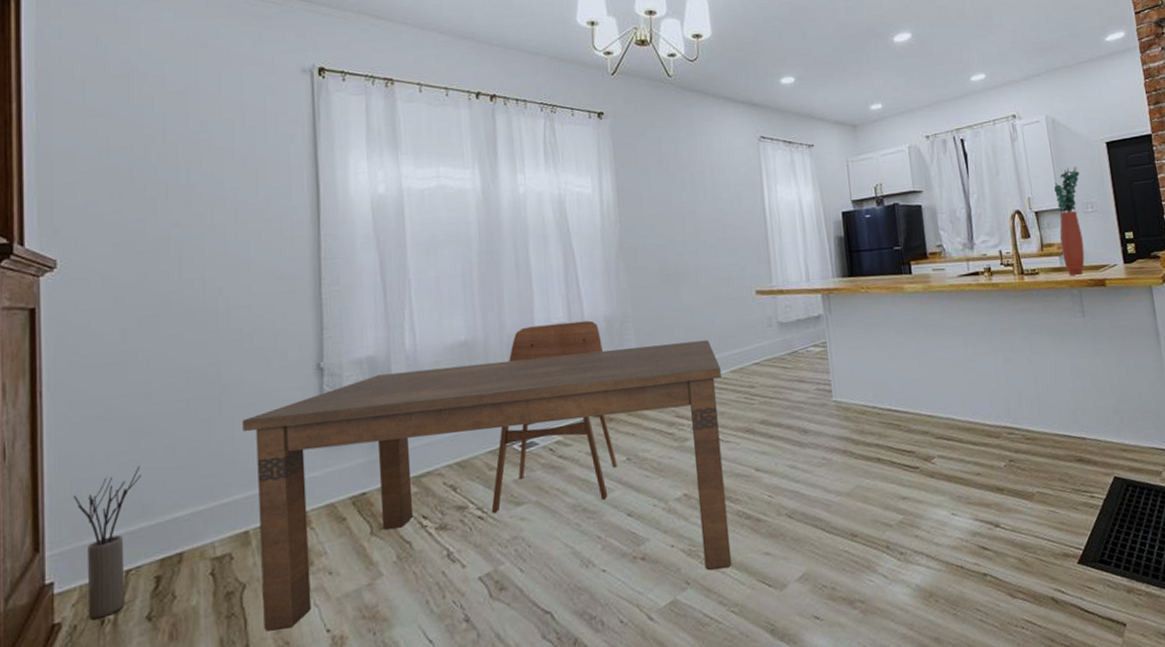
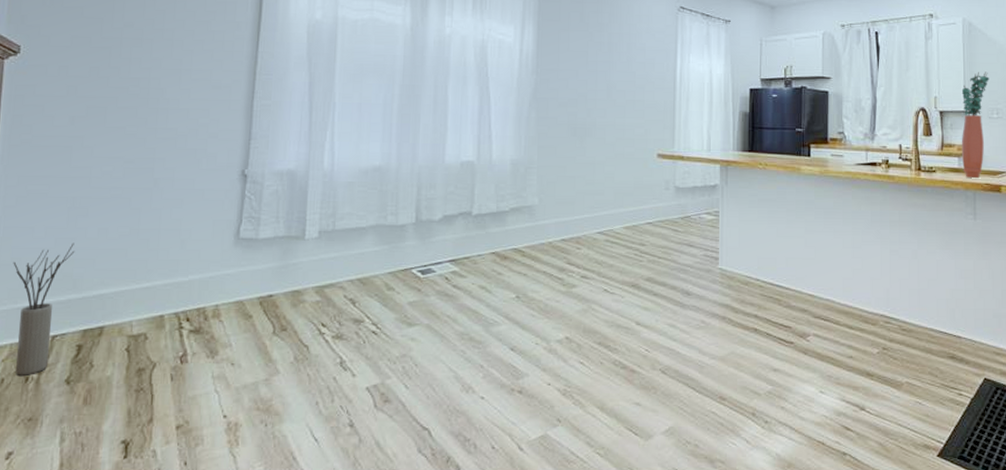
dining table: present [242,340,732,632] -> none [168,188,615,411]
dining chair: present [491,320,618,514] -> none [385,161,507,332]

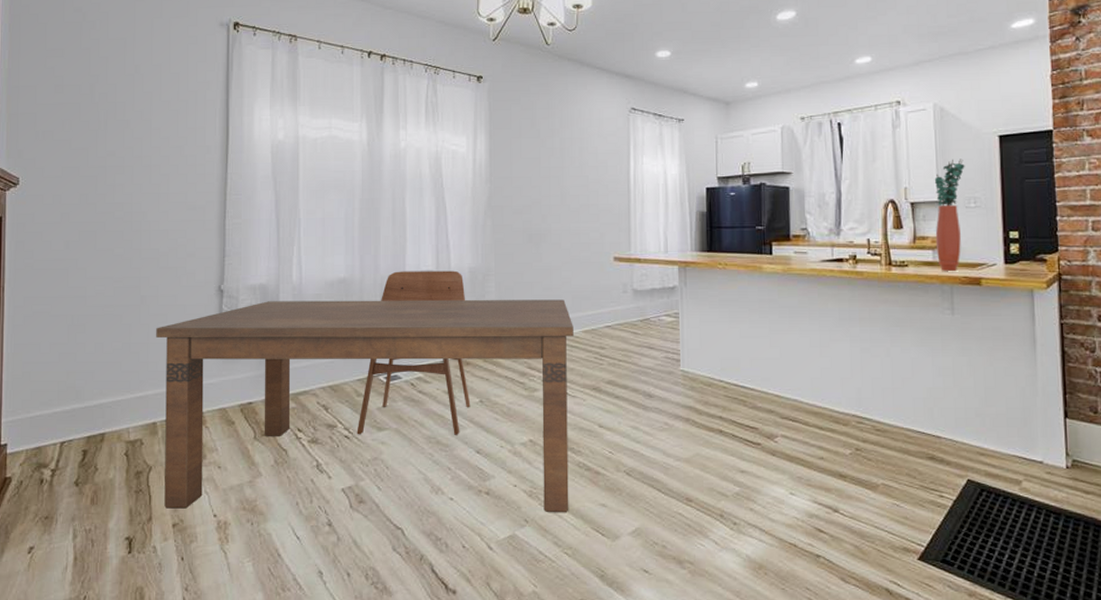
vase: present [13,243,75,377] -> none [24,357,76,479]
dining table: none [168,188,615,411] -> present [156,299,574,512]
dining chair: none [385,161,507,332] -> present [357,270,471,435]

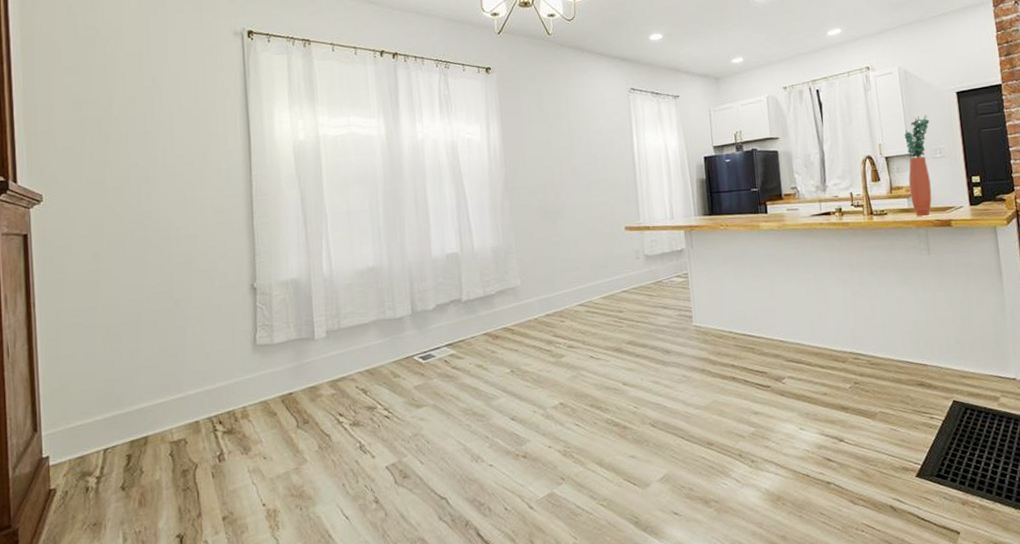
dining table: present [156,299,574,512] -> none [192,270,602,503]
dining chair: present [357,270,471,435] -> none [396,251,503,414]

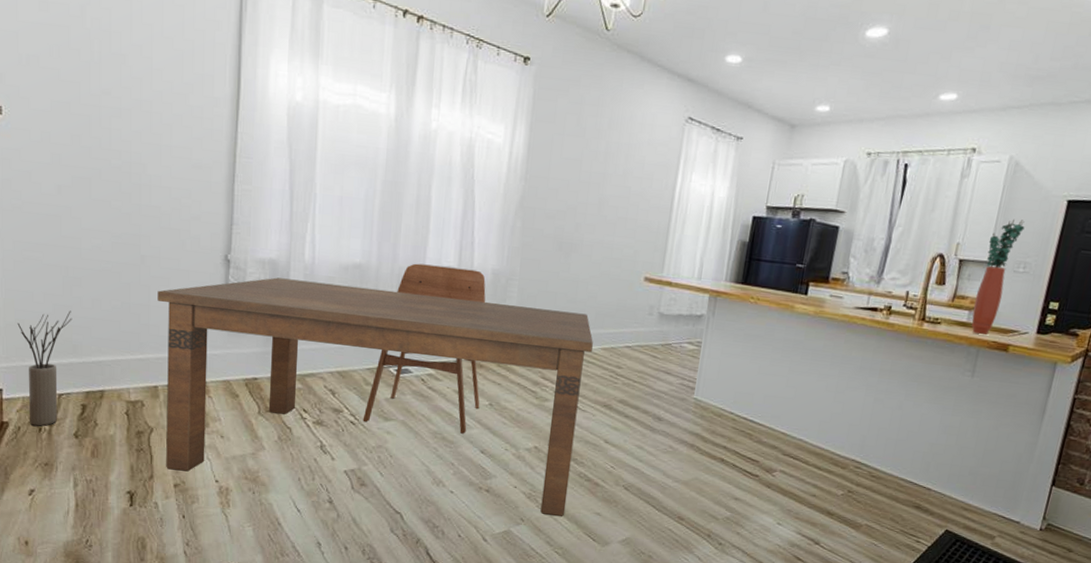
vase: none [62,365,114,488] -> present [17,310,72,427]
dining table: none [192,270,602,503] -> present [157,277,593,516]
dining chair: none [396,251,503,414] -> present [362,263,486,434]

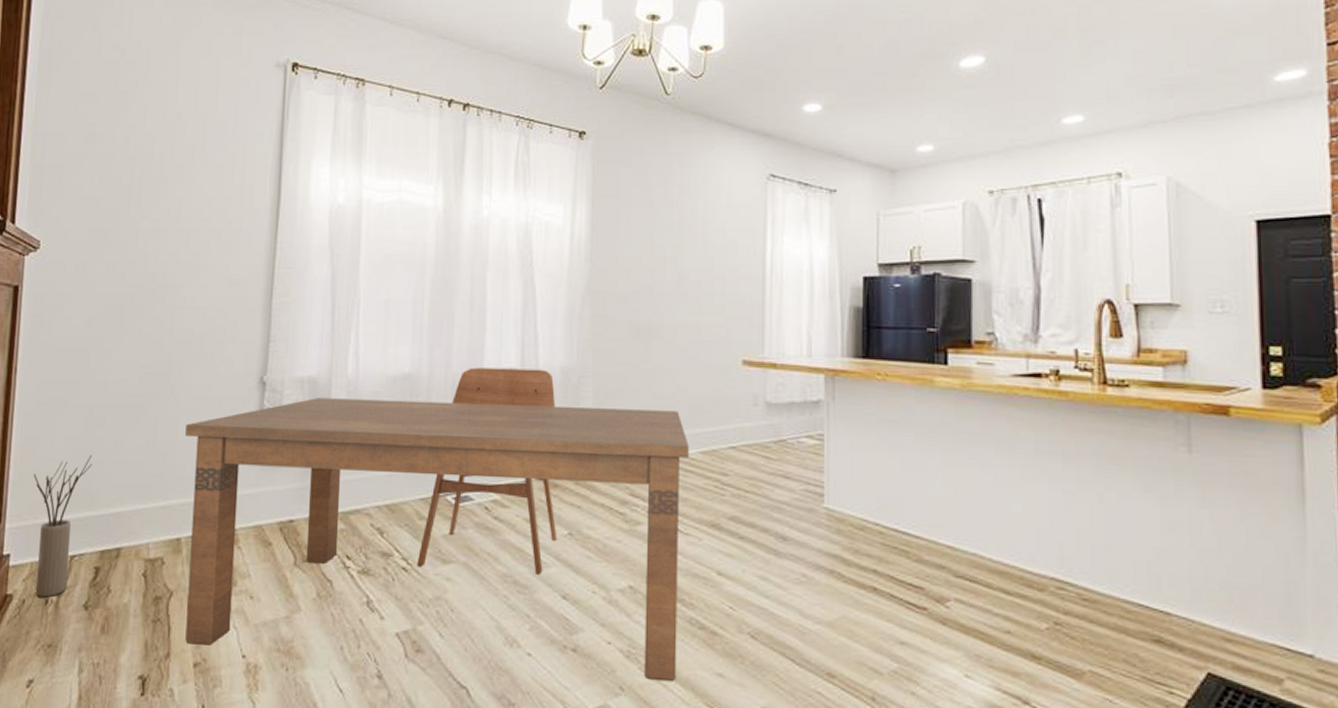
vase: present [971,219,1025,336] -> none [1166,249,1209,397]

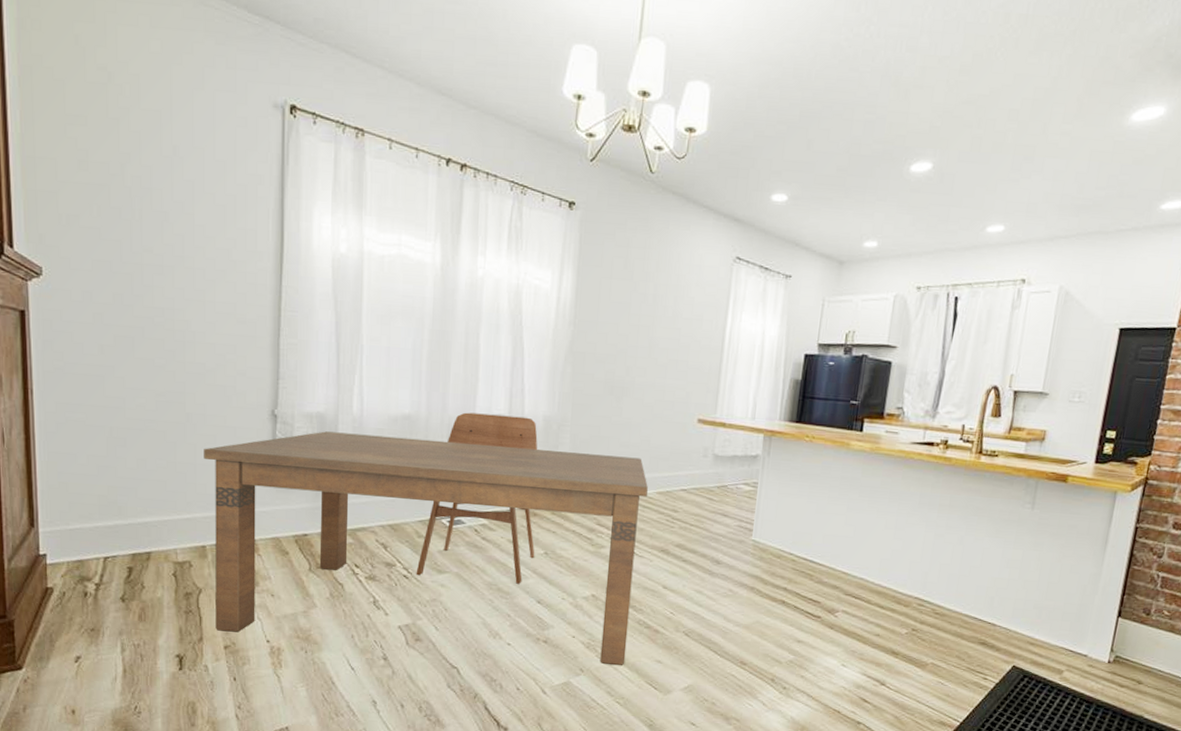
vase: present [33,455,93,599] -> none [61,471,117,592]

